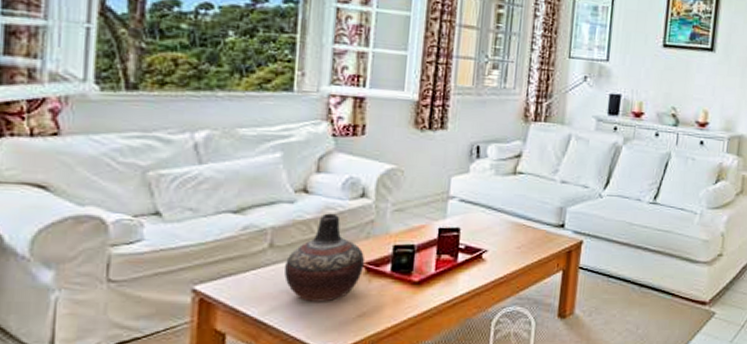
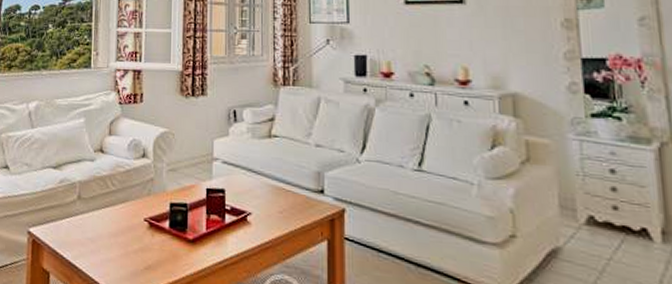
vase: present [283,213,365,302] -> none [88,171,148,252]

